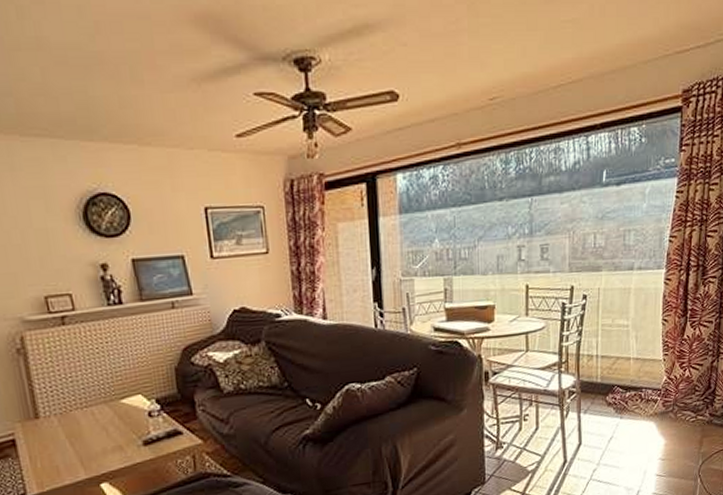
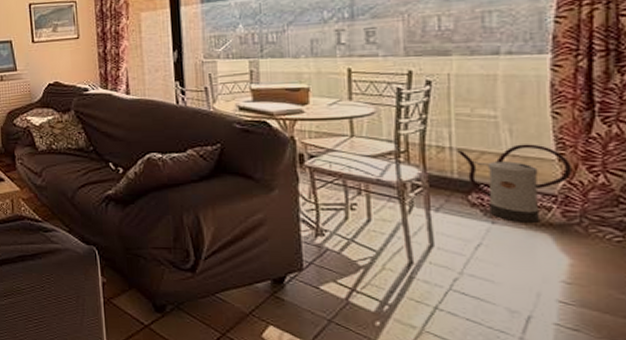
watering can: none [601,347,672,415] -> present [457,144,573,222]

